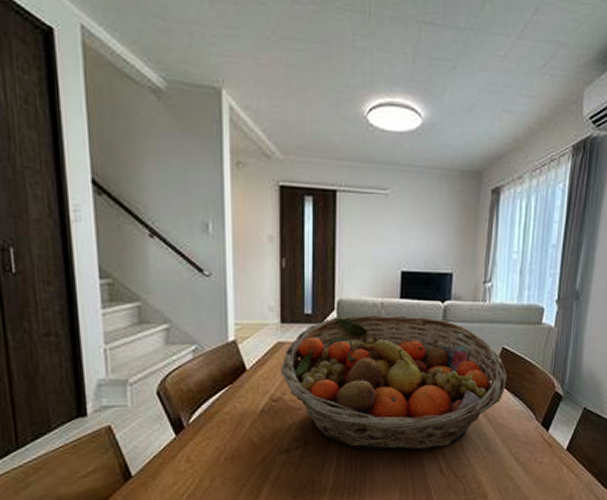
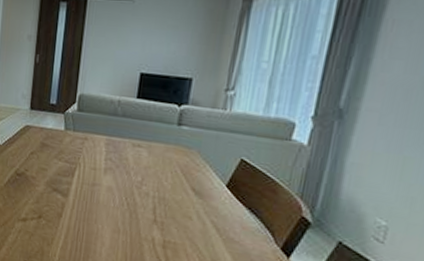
fruit basket: present [280,314,508,451] -> none [25,109,245,249]

